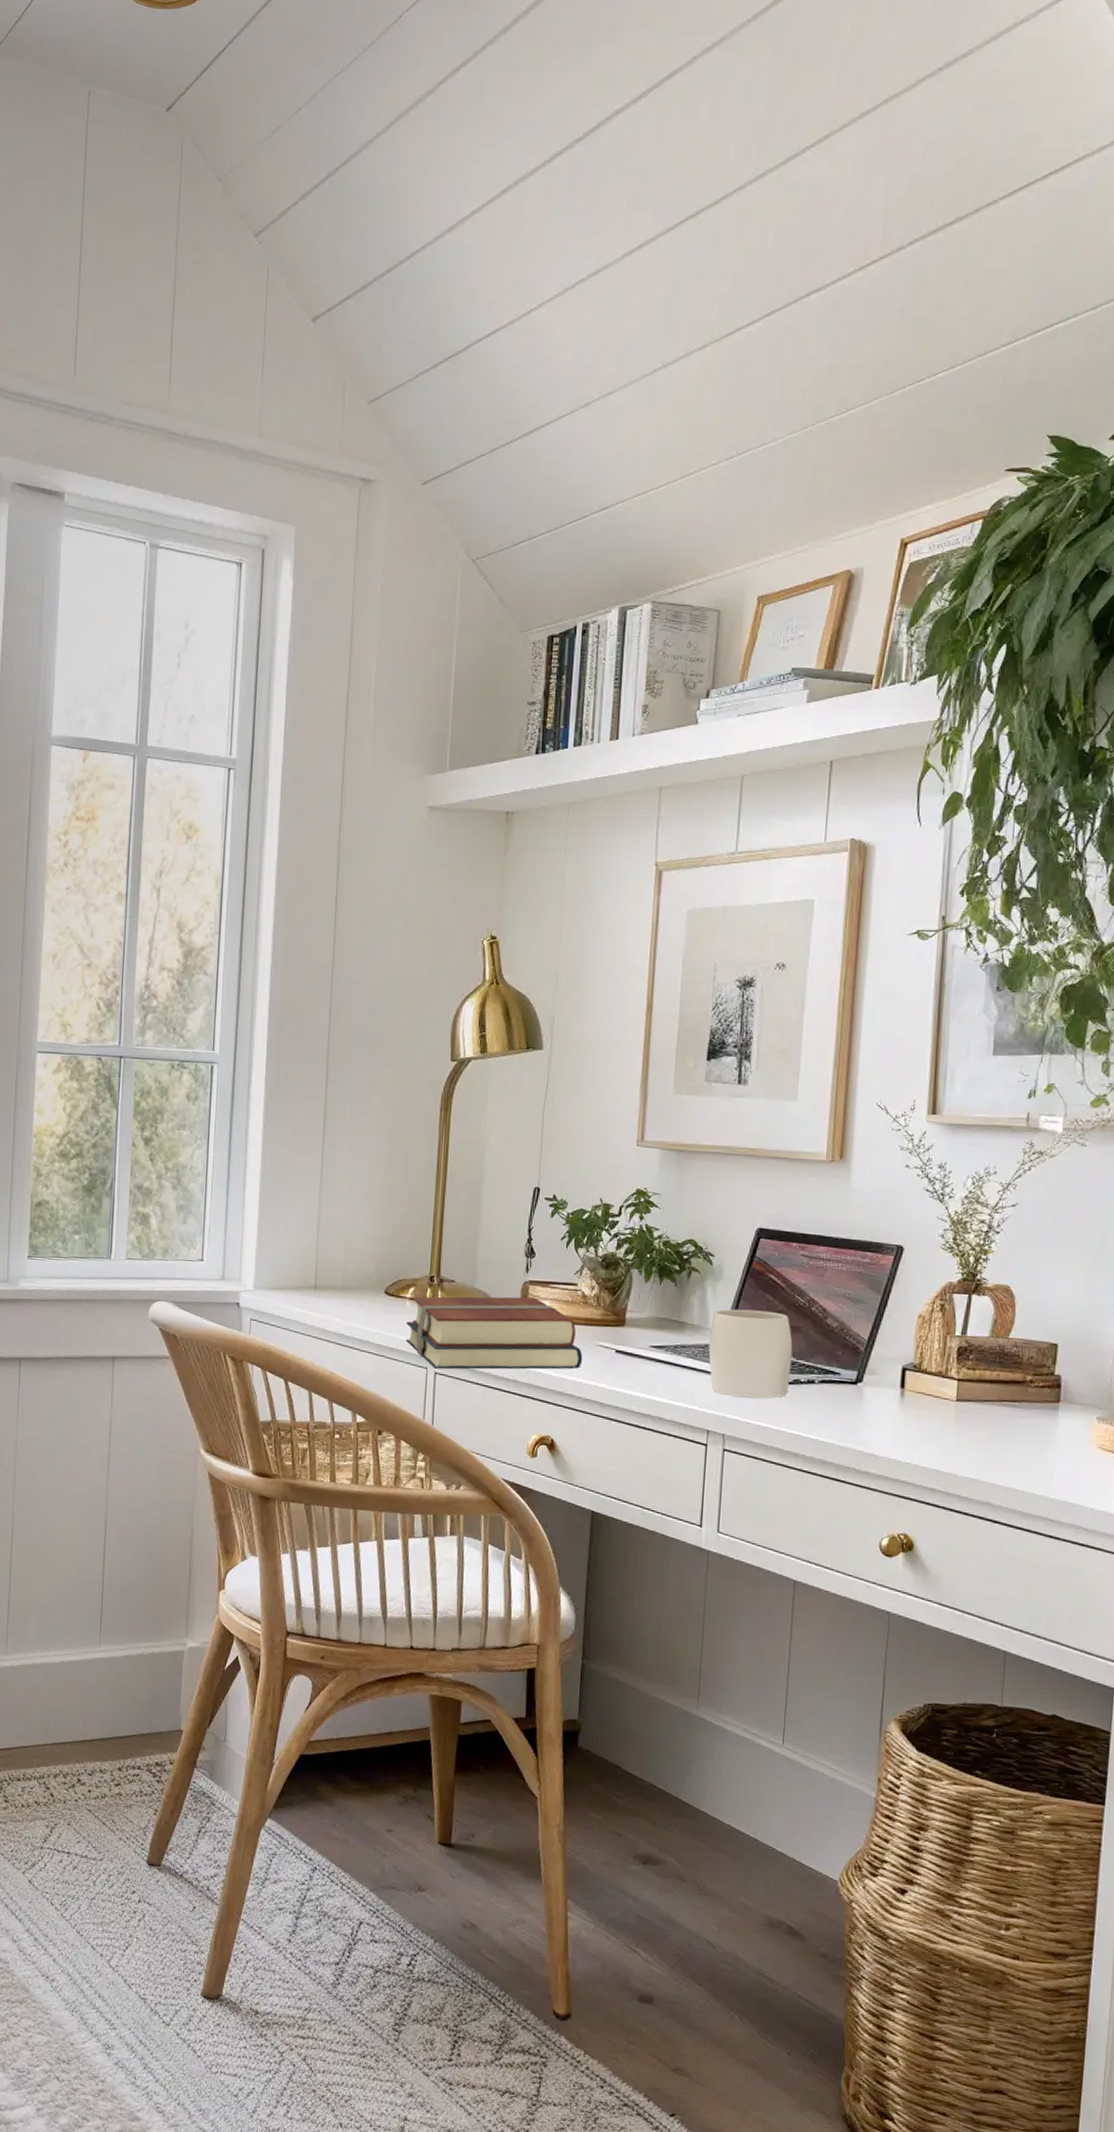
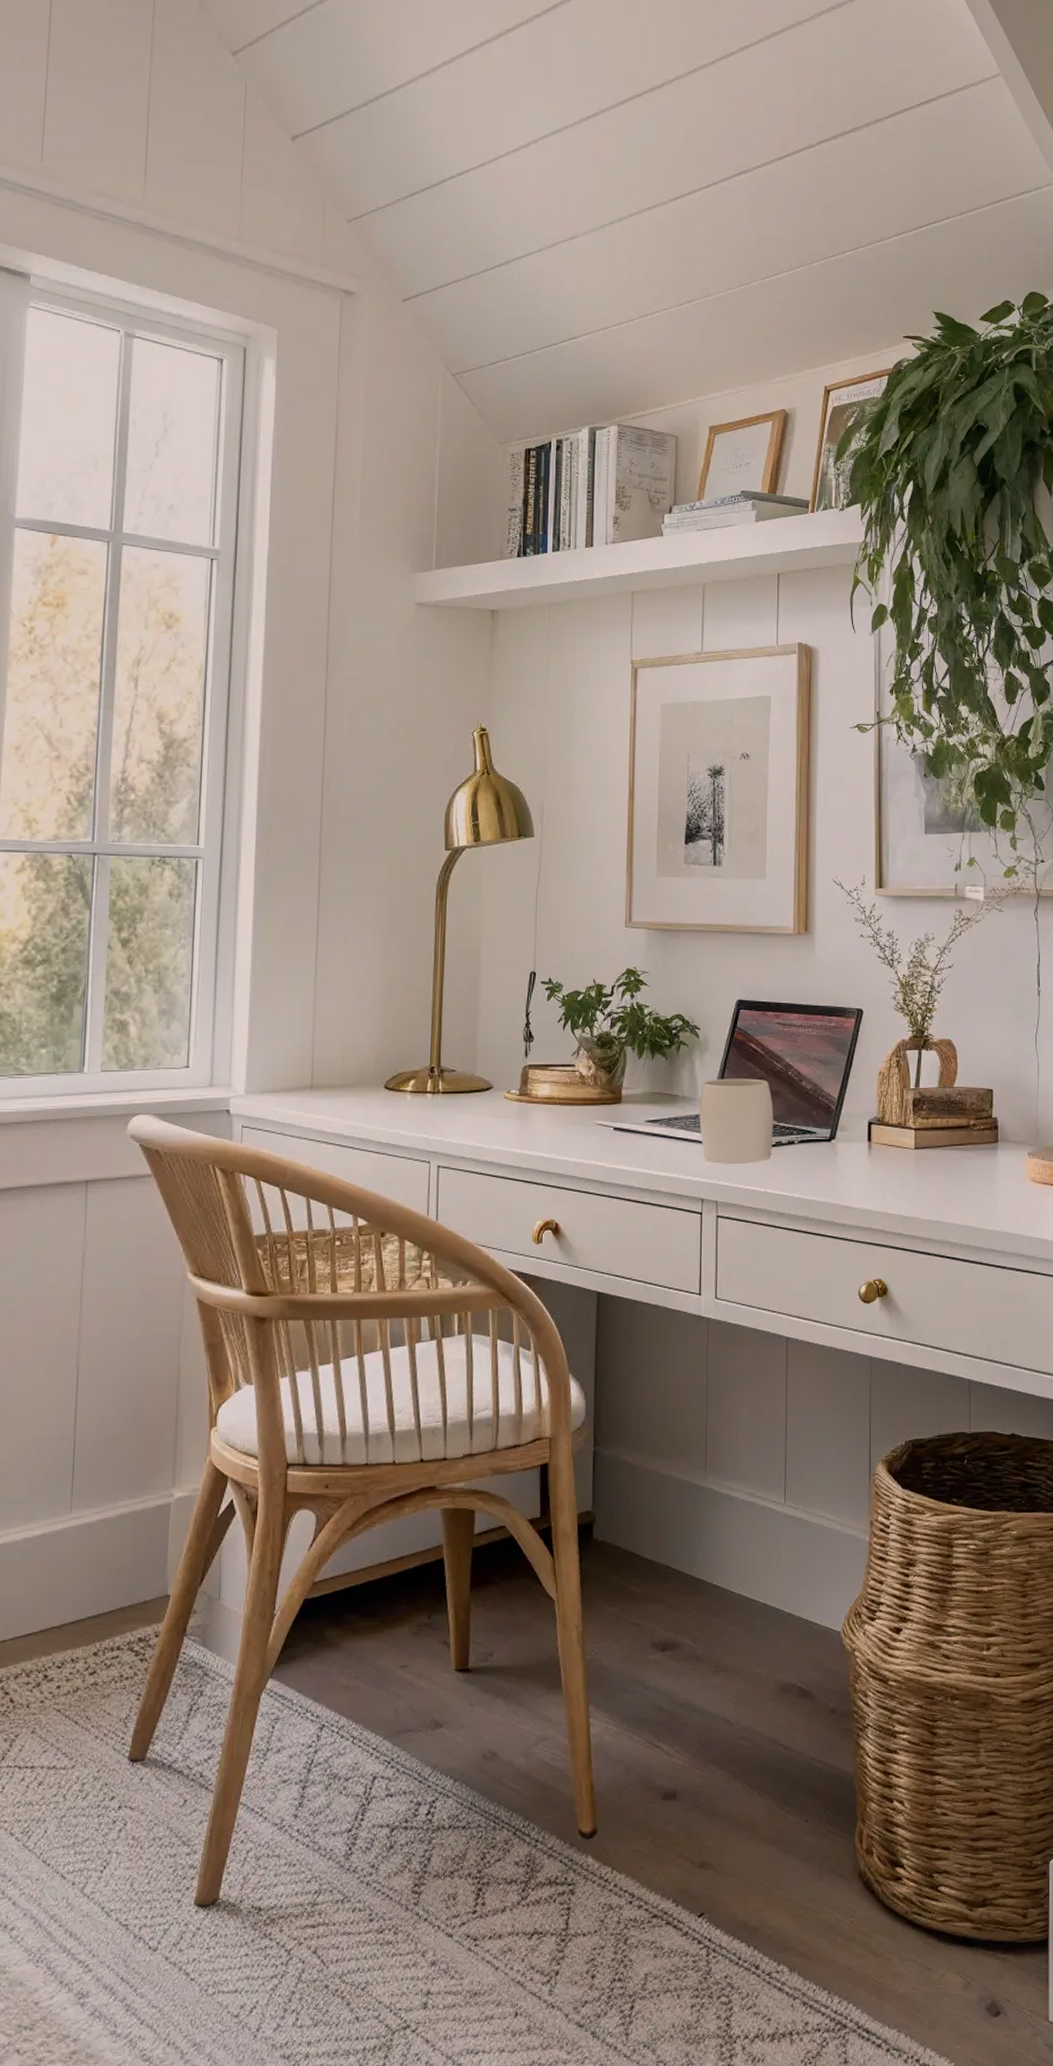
books: present [405,1296,583,1370] -> none [407,1081,583,1162]

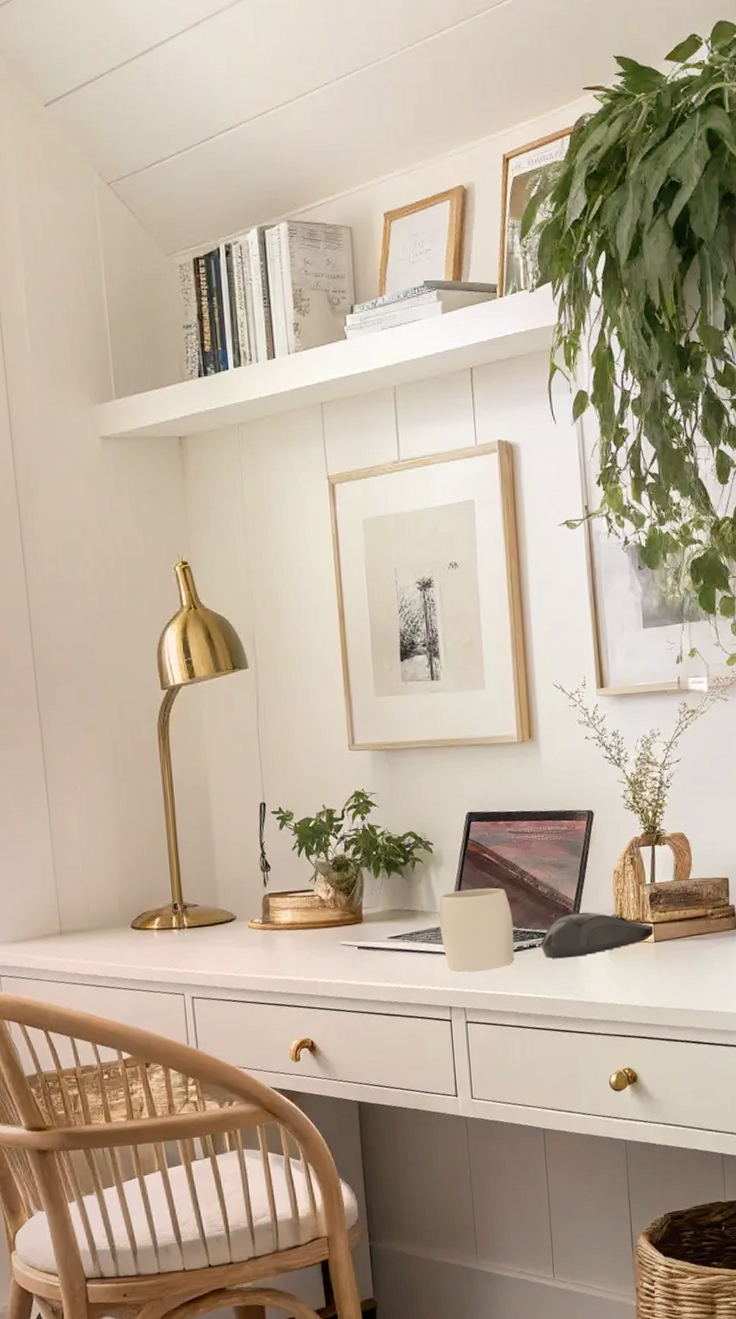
computer mouse: none [799,1112,915,1158] -> present [540,911,654,959]

